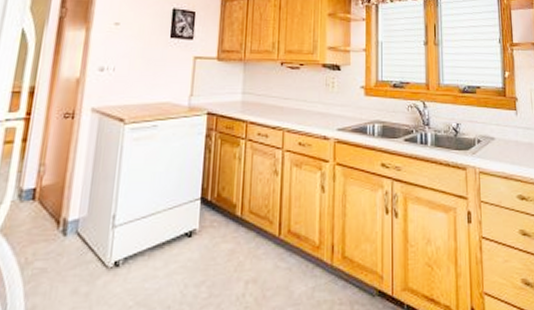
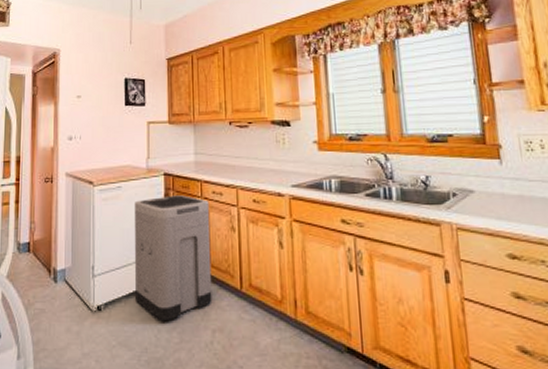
trash can: none [162,136,254,275] -> present [134,195,212,322]

